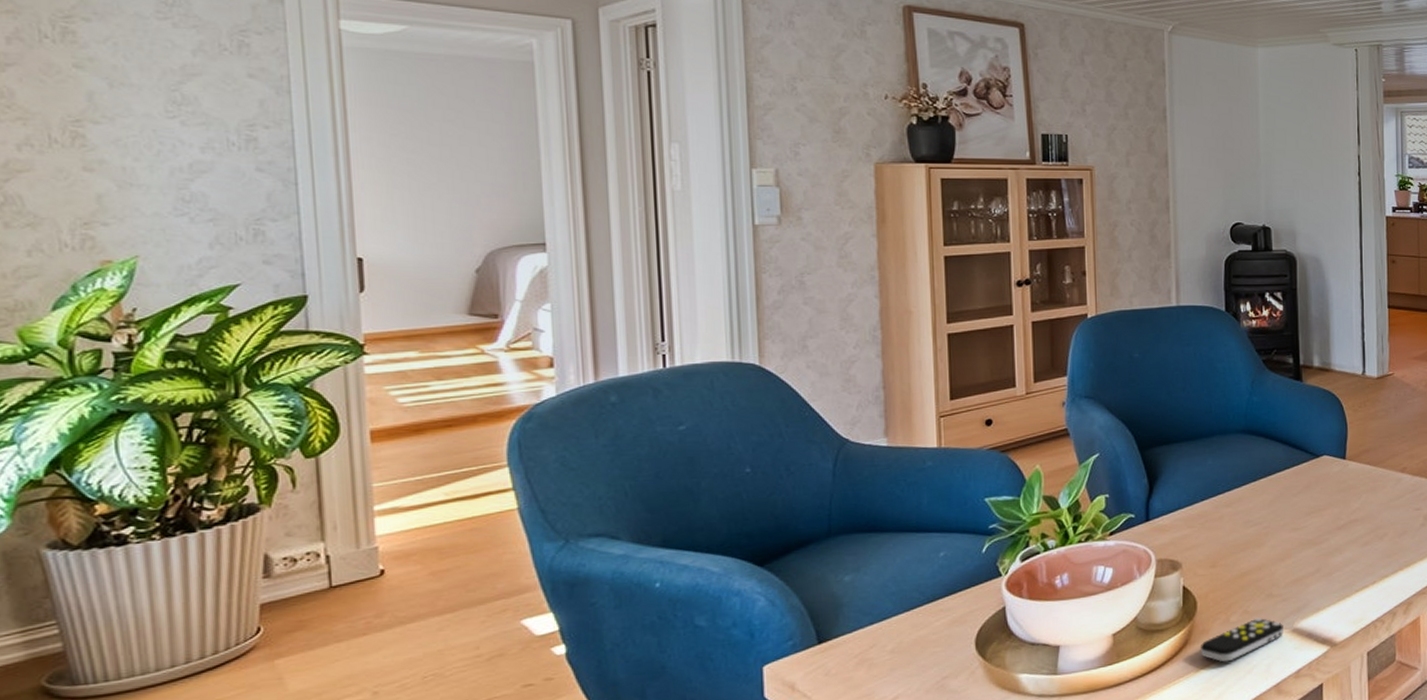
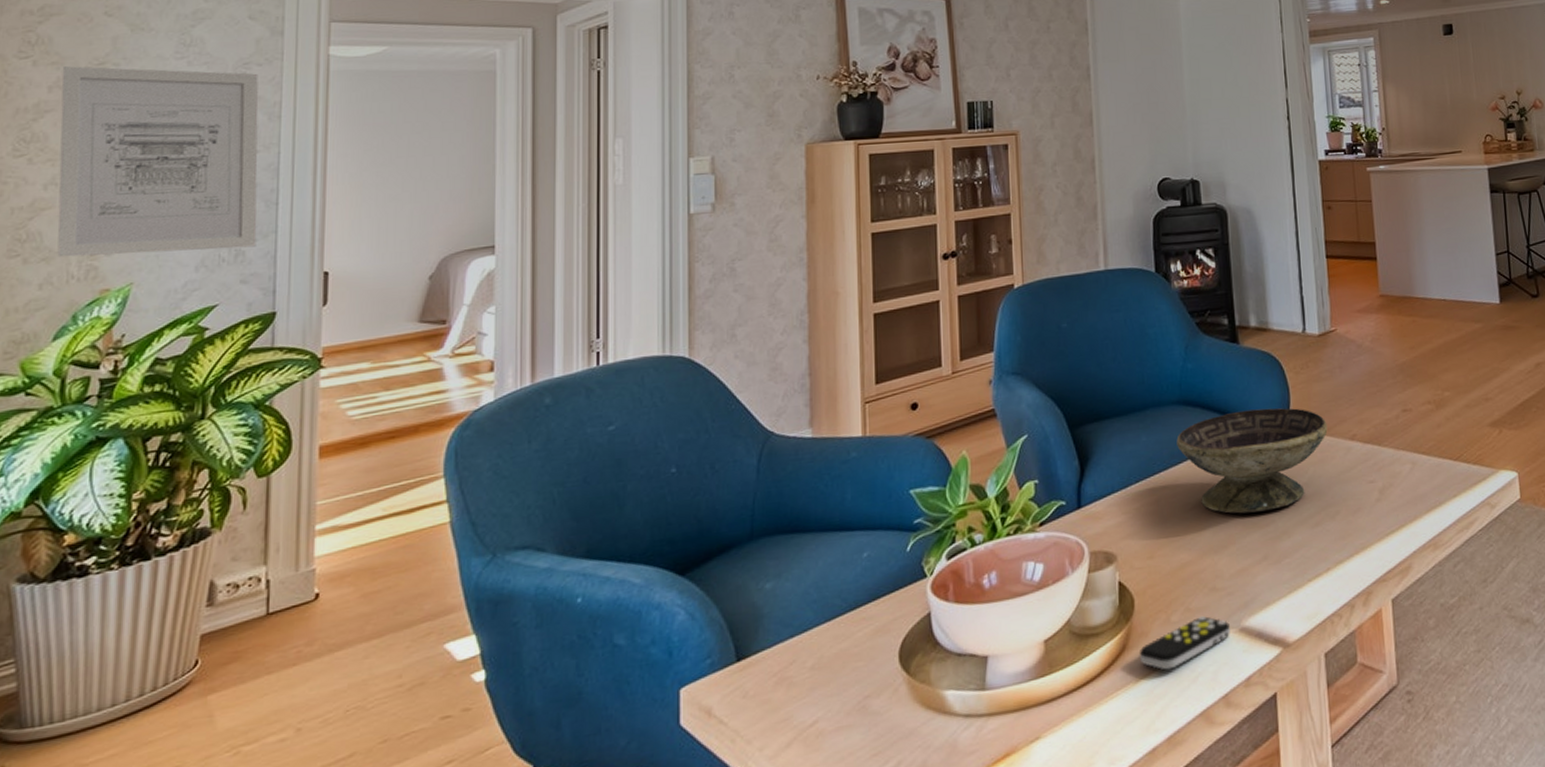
wall art: none [20,16,277,227] -> present [57,66,259,258]
decorative bowl: none [1240,440,1381,532] -> present [1176,408,1328,514]

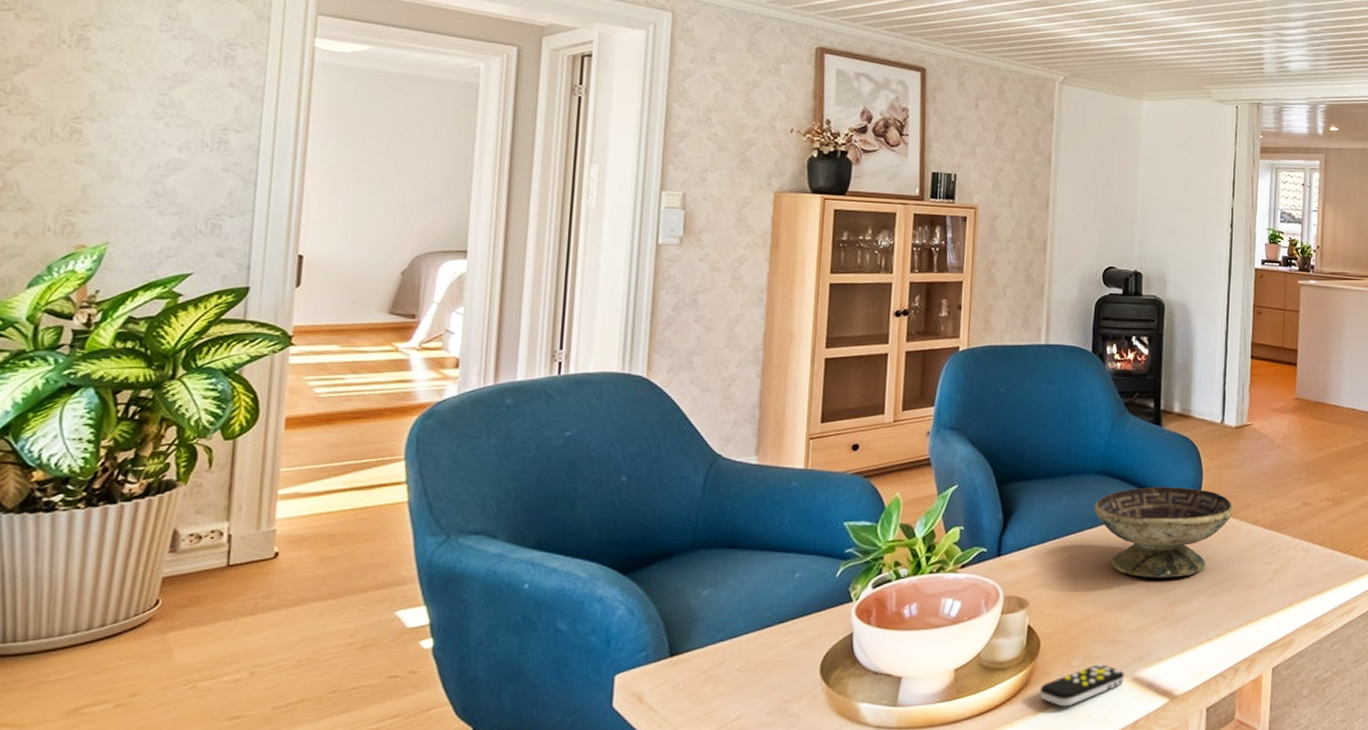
wall art: present [57,66,259,258] -> none [34,23,243,223]

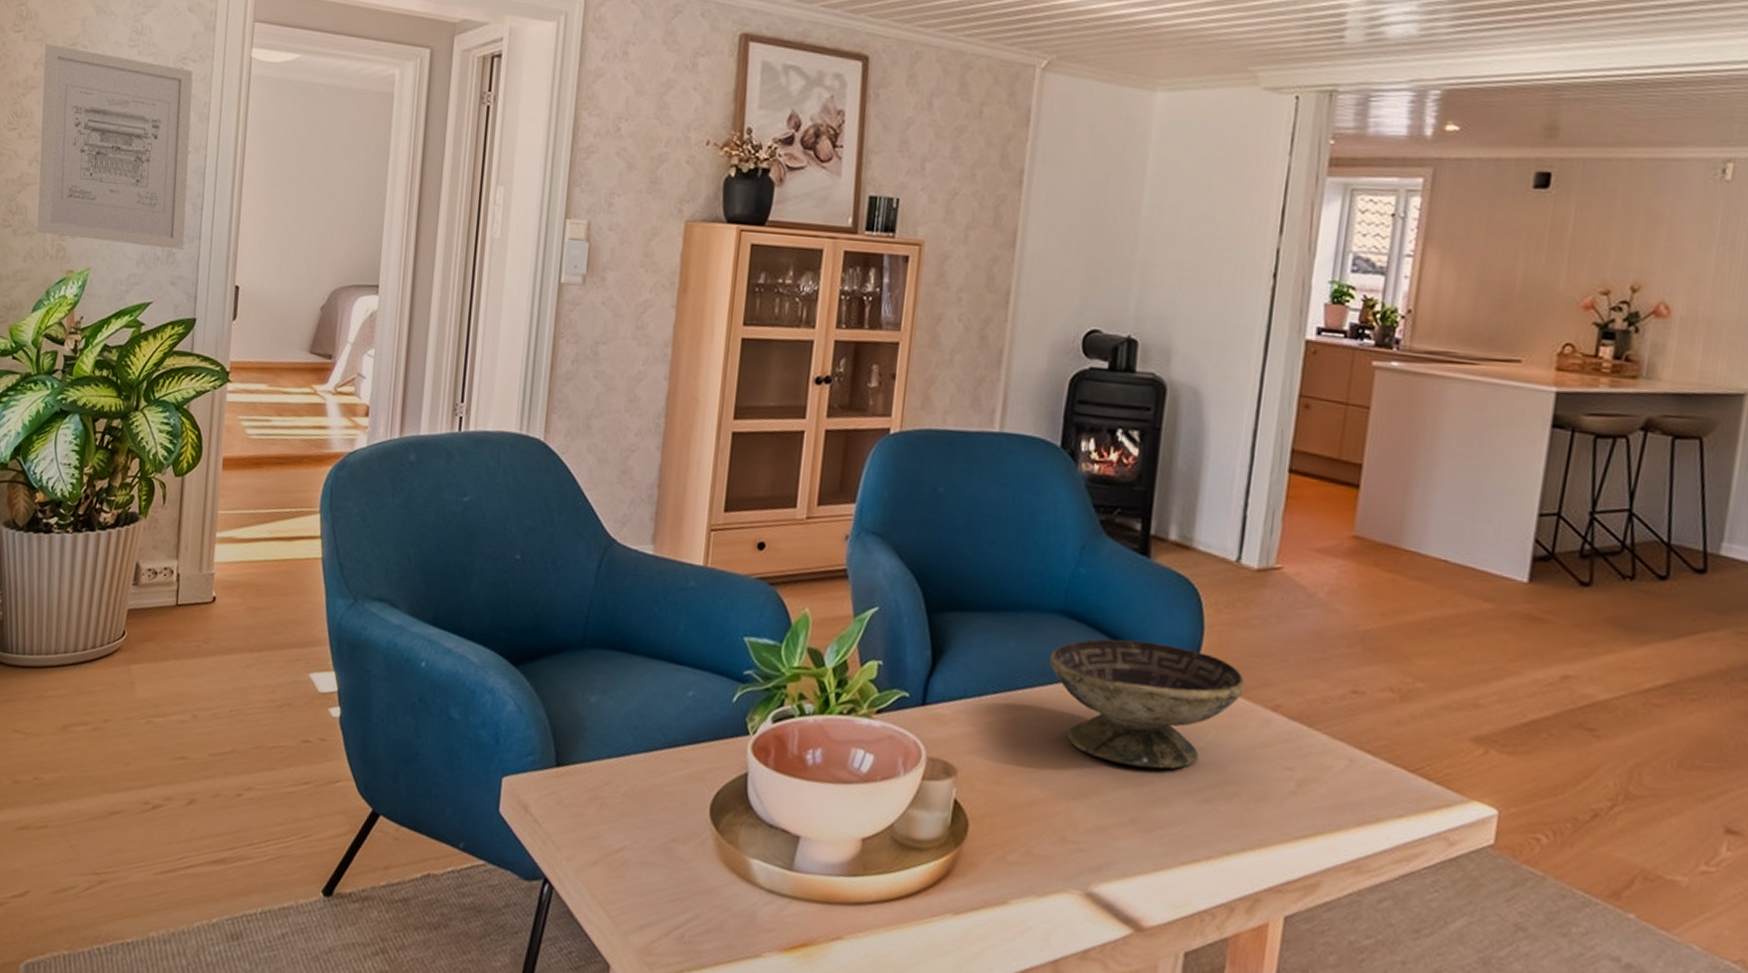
wall art: none [34,23,243,223] -> present [37,44,193,250]
remote control: present [1039,663,1124,707] -> none [963,864,1075,913]

